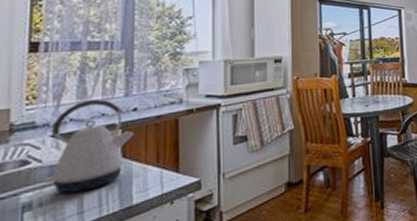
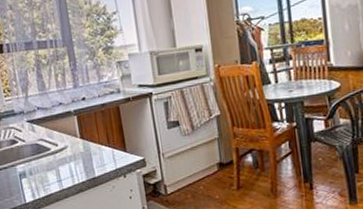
kettle: present [44,99,134,194] -> none [26,90,86,166]

